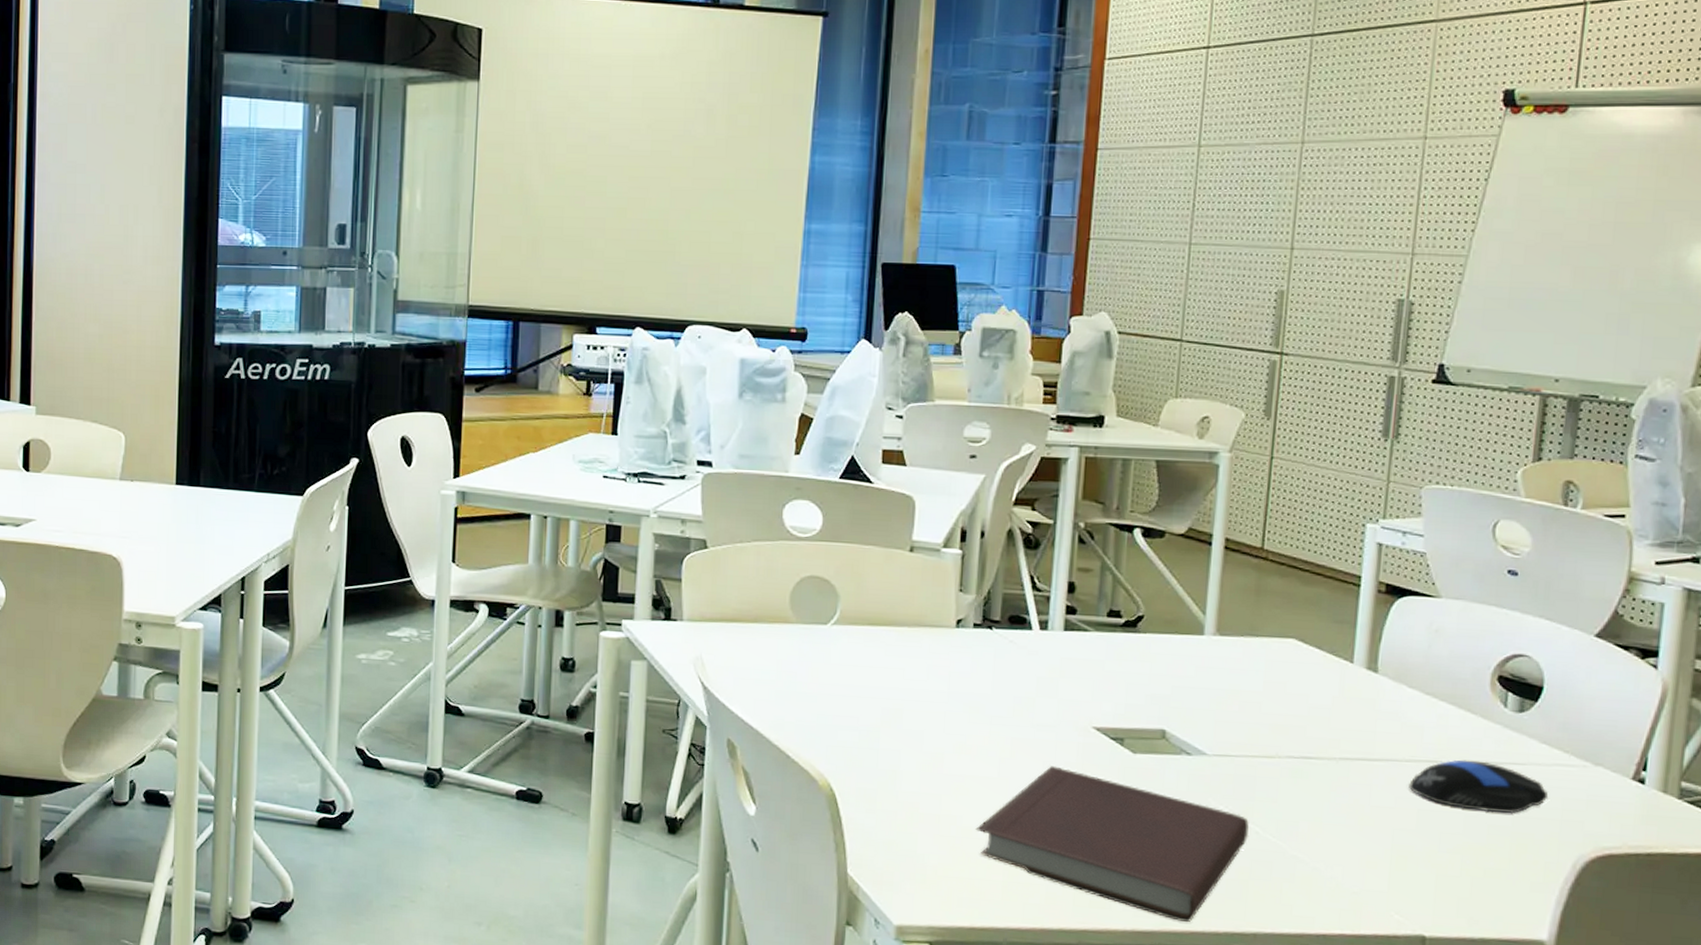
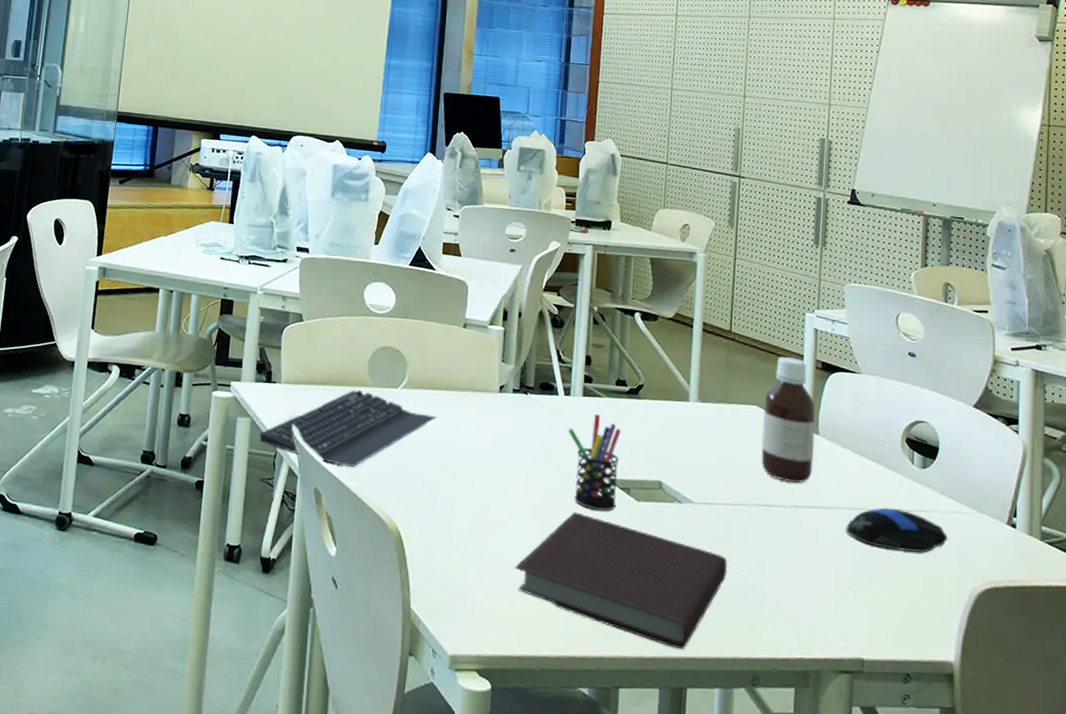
keyboard: none [659,626,877,716] -> present [259,389,437,467]
pen holder: none [1044,651,1114,765] -> present [568,413,622,511]
bottle: none [1298,577,1375,732] -> present [761,356,816,484]

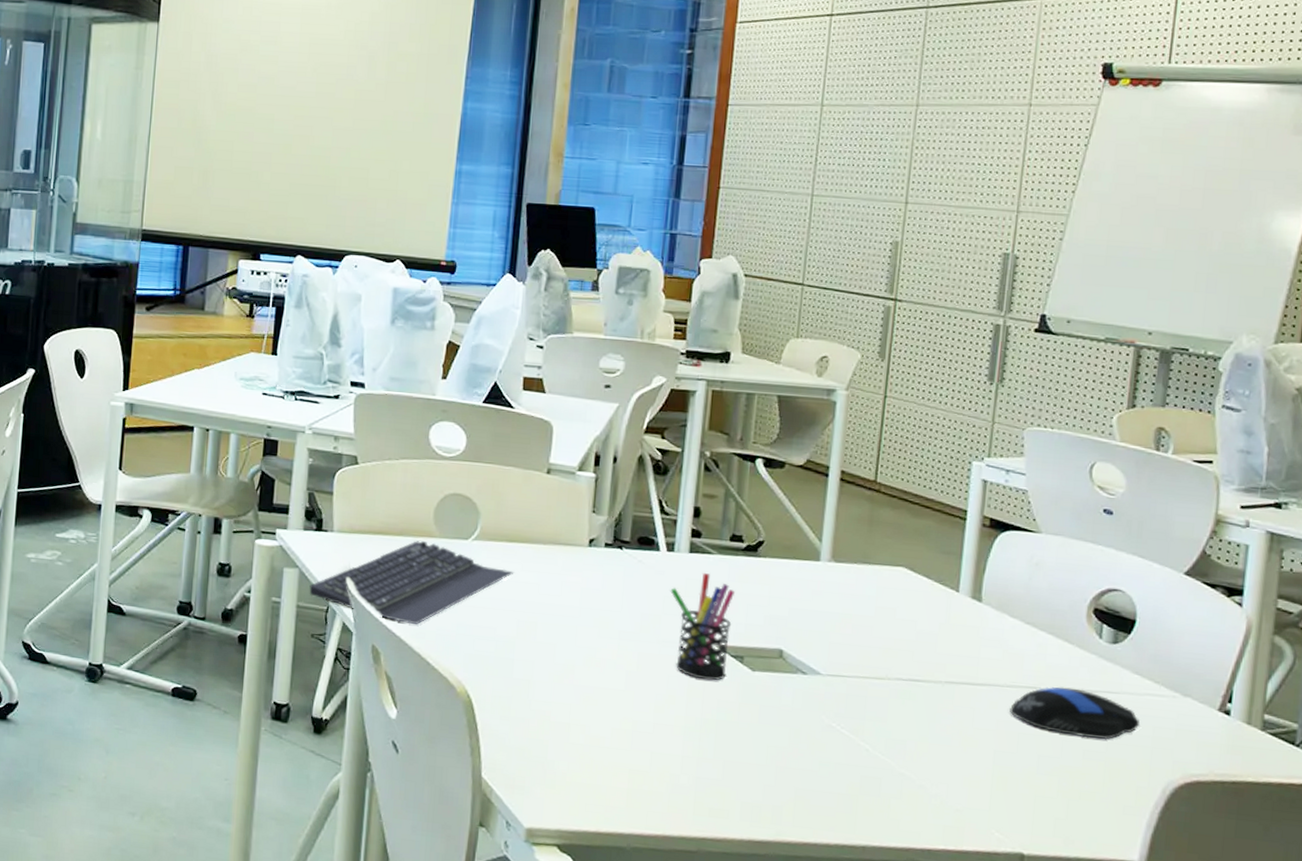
notebook: present [514,512,728,650] -> none [603,680,860,834]
bottle: present [761,356,816,484] -> none [907,511,980,657]

